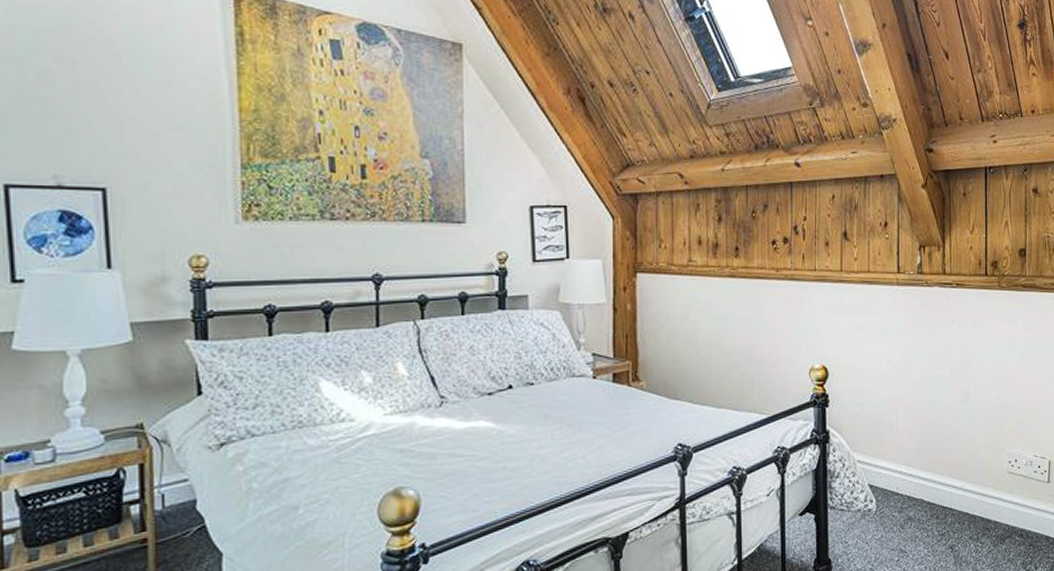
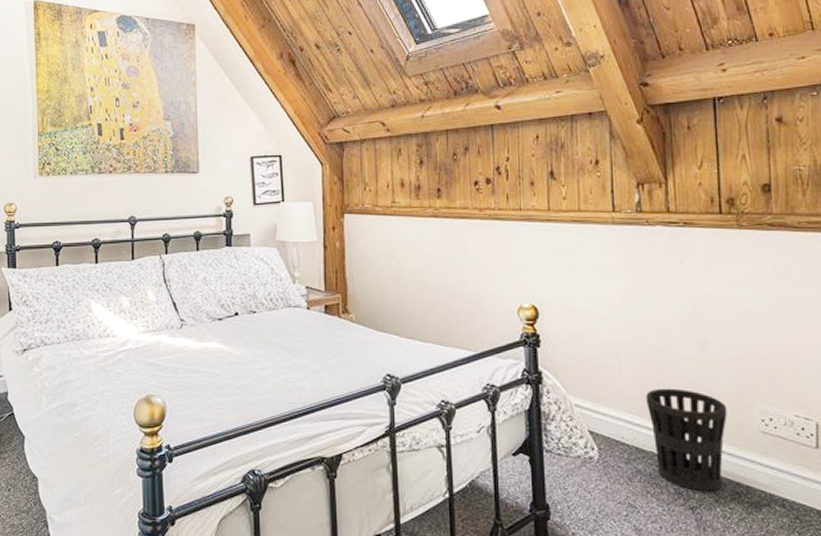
wastebasket: none [919,438,983,531] -> present [646,388,727,491]

